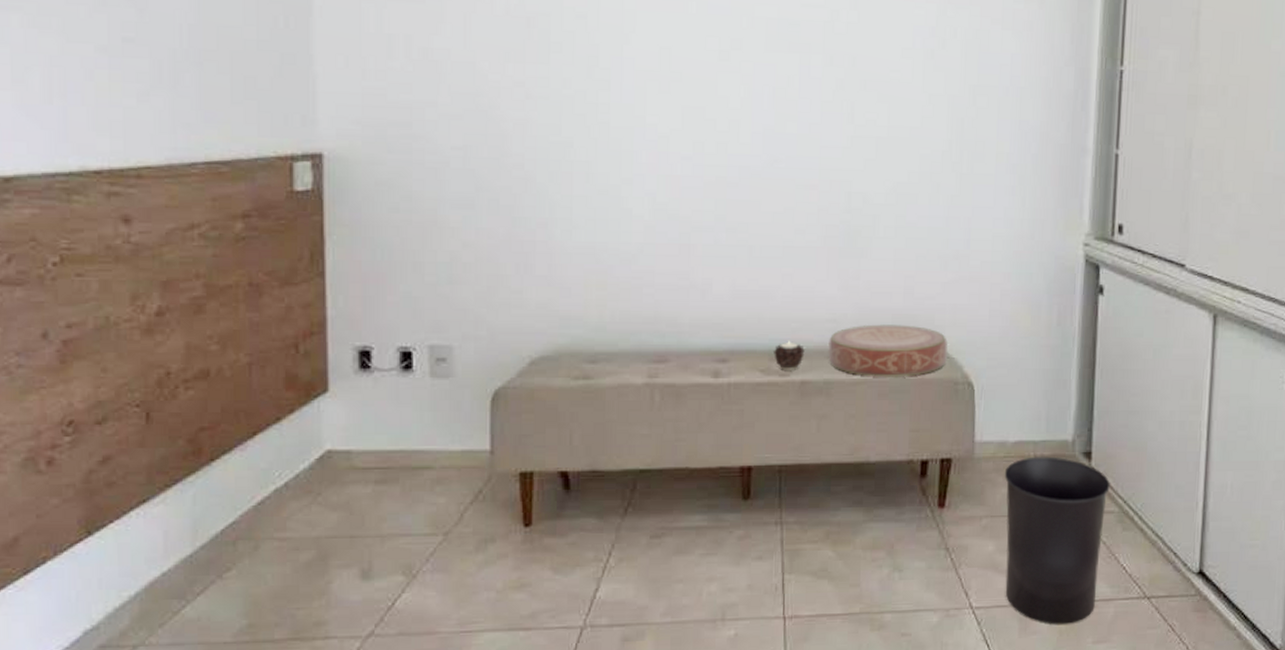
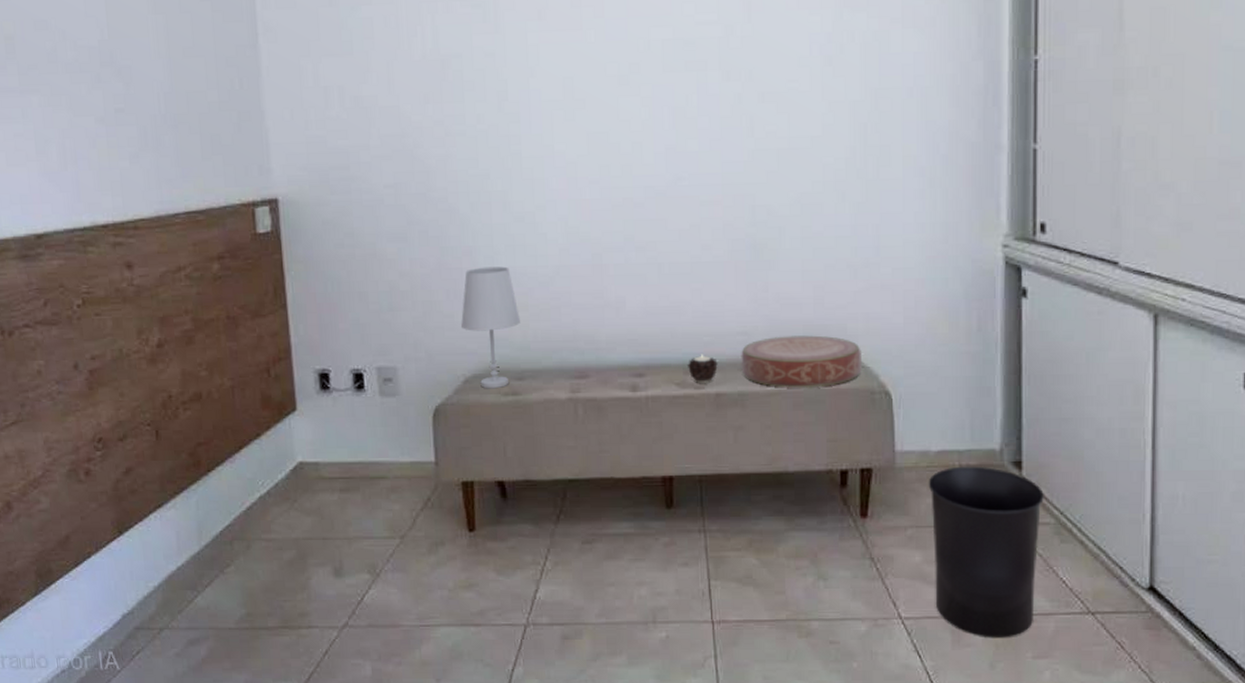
table lamp: none [531,241,597,372] -> present [461,266,520,389]

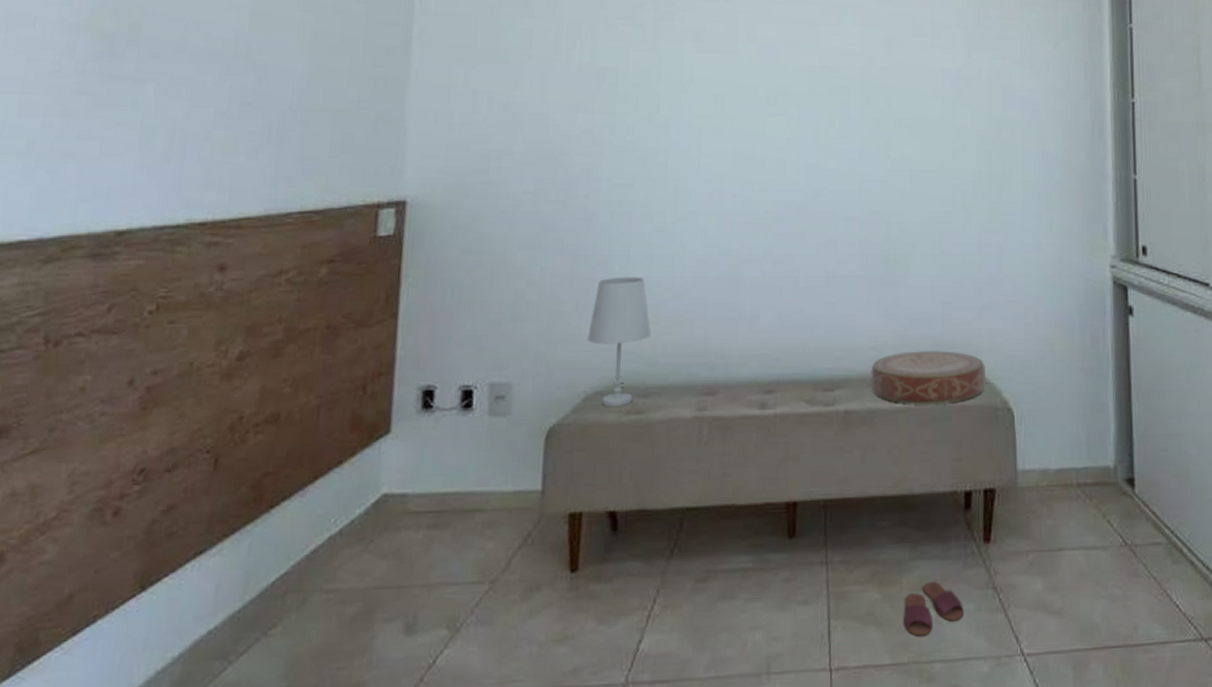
candle: present [688,354,718,383] -> none [818,369,848,400]
slippers: none [781,551,841,598] -> present [904,582,964,636]
waste bin: present [928,466,1044,637] -> none [1048,484,1156,672]

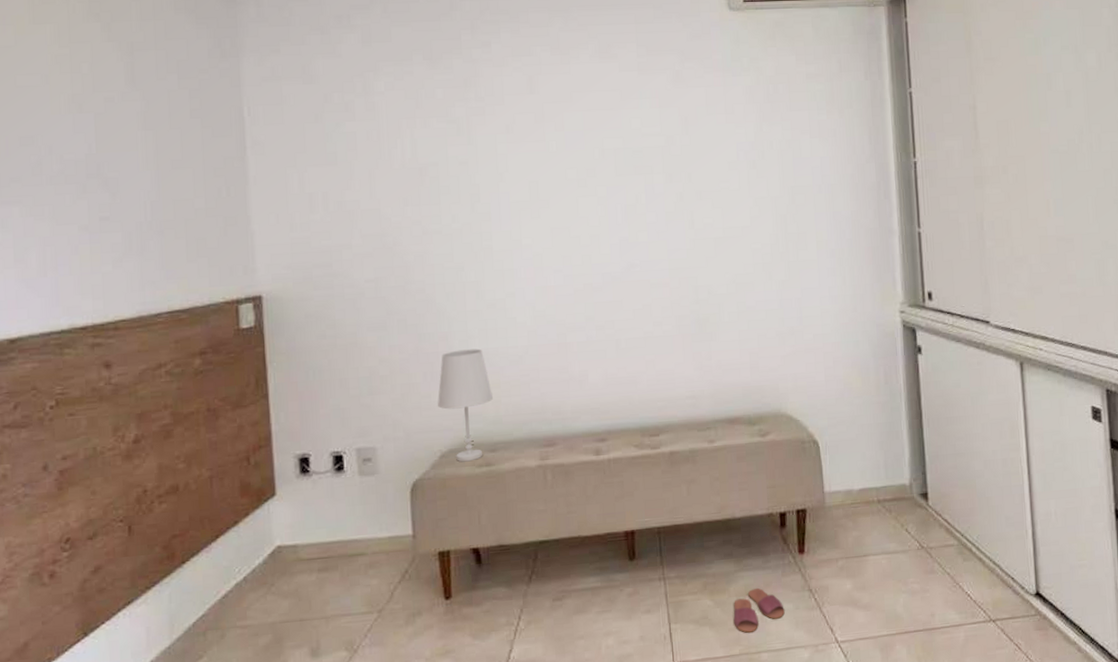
cushion: present [871,351,986,405] -> none [690,395,793,443]

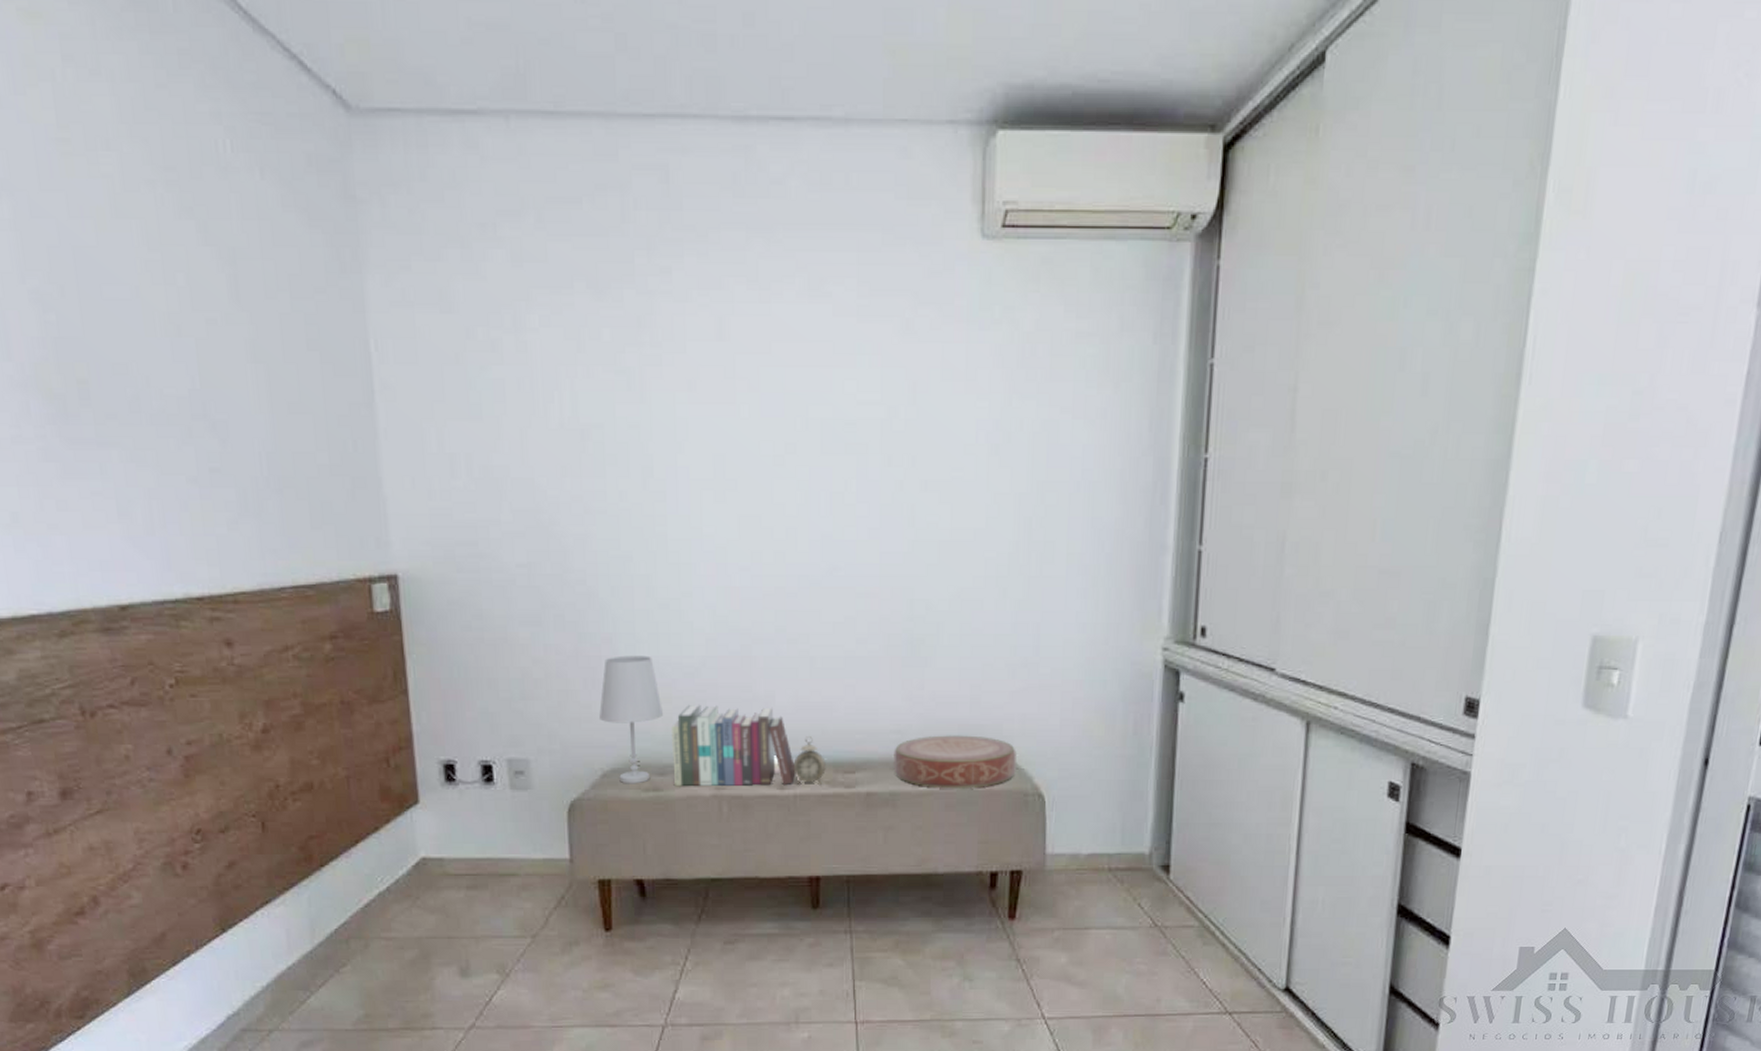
books: none [501,384,609,461] -> present [672,705,796,787]
alarm clock: none [606,407,634,450] -> present [793,736,826,784]
cushion: none [690,395,793,443] -> present [893,735,1016,789]
slippers: present [733,588,785,633] -> none [926,953,986,998]

